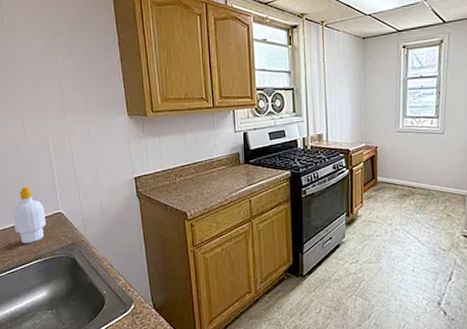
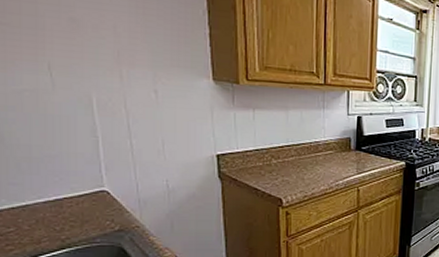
soap bottle: present [12,185,46,243] -> none [25,153,82,227]

